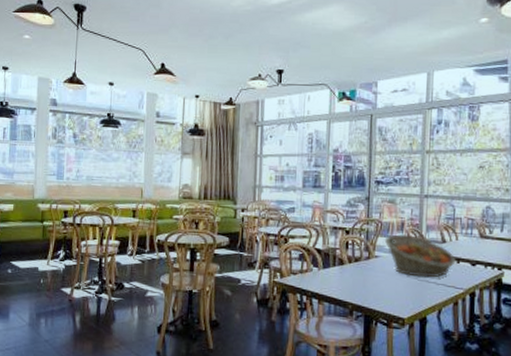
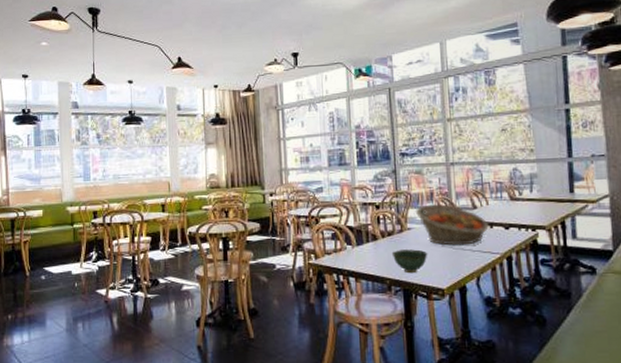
bowl: none [356,276,393,301] -> present [391,249,428,274]

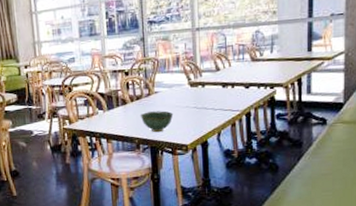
fruit basket: present [415,203,489,246] -> none [162,67,230,106]

